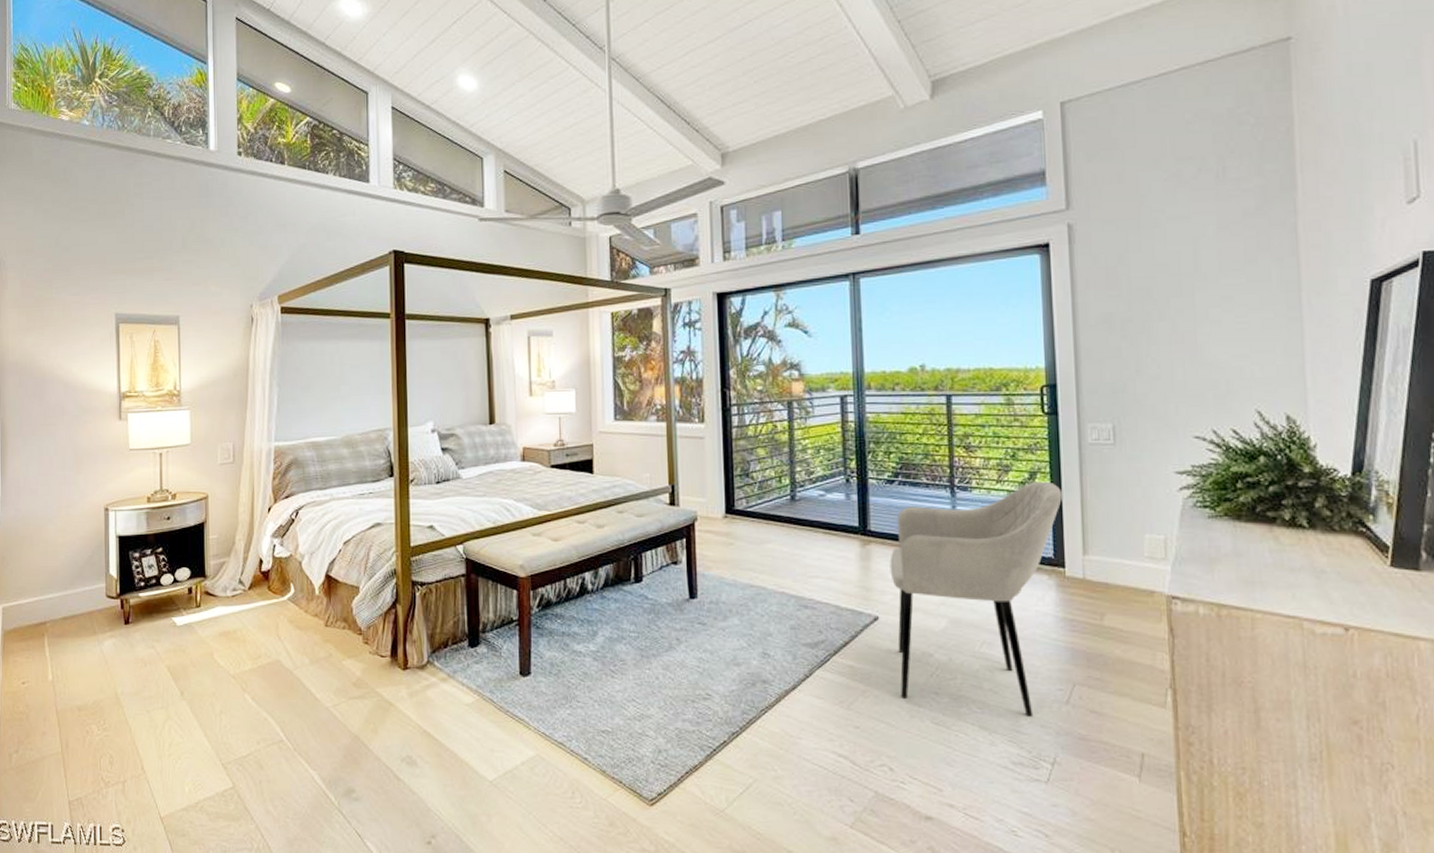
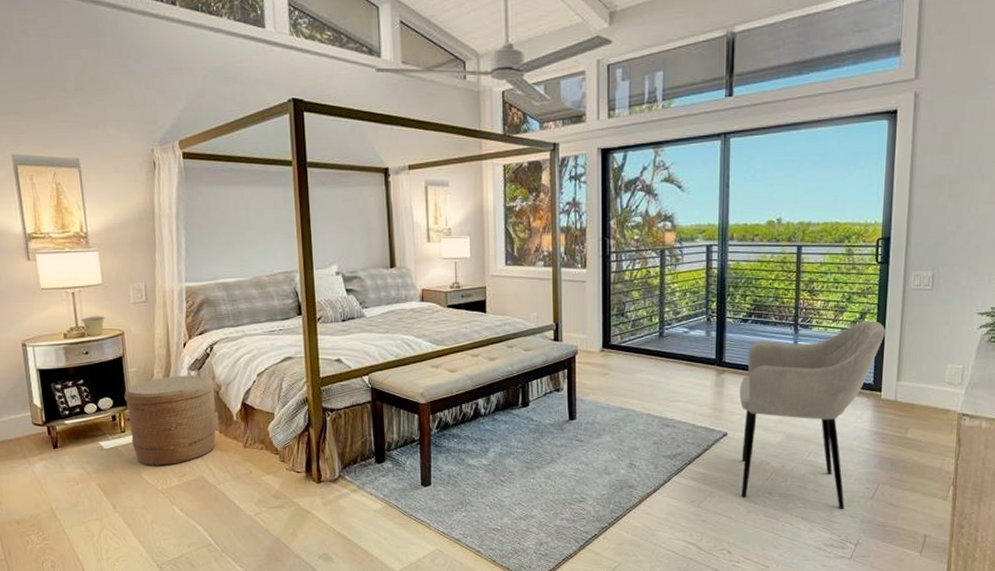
cup: none [165,478,190,501] -> present [80,316,105,337]
woven basket: none [203,543,298,647] -> present [124,375,217,467]

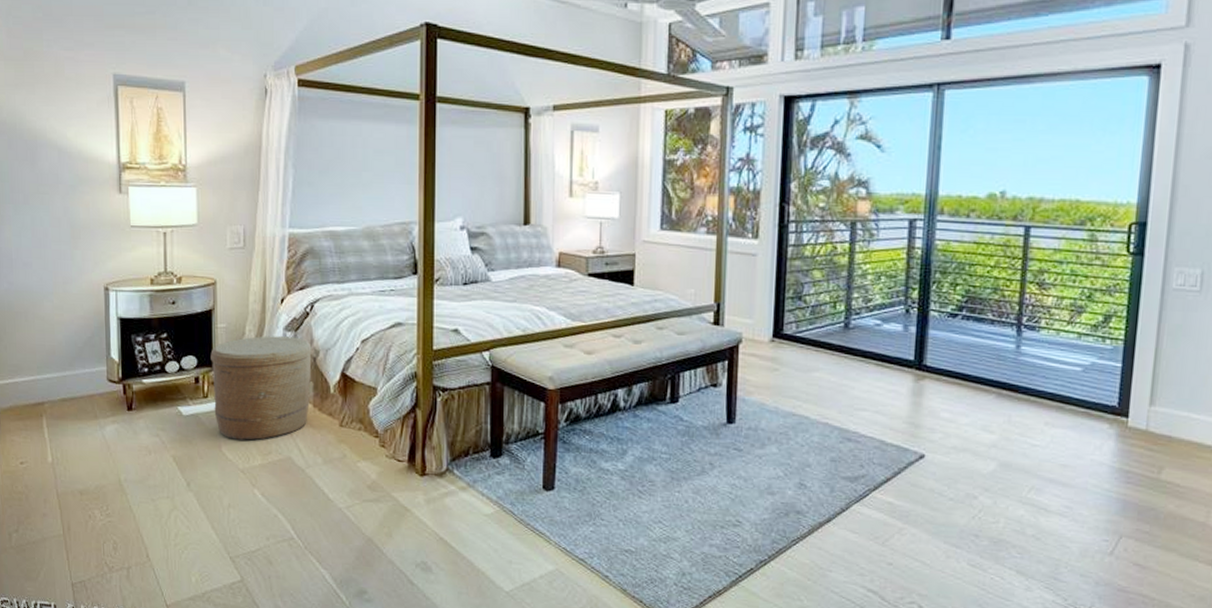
cup: present [80,316,105,337] -> none [170,260,197,285]
armchair: present [739,320,885,509] -> none [939,325,1136,565]

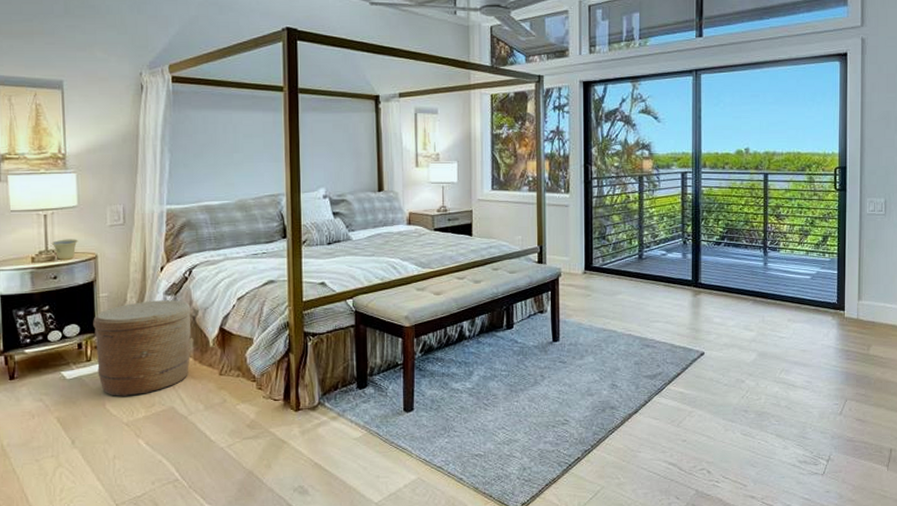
cup: none [170,260,197,285] -> present [51,239,78,261]

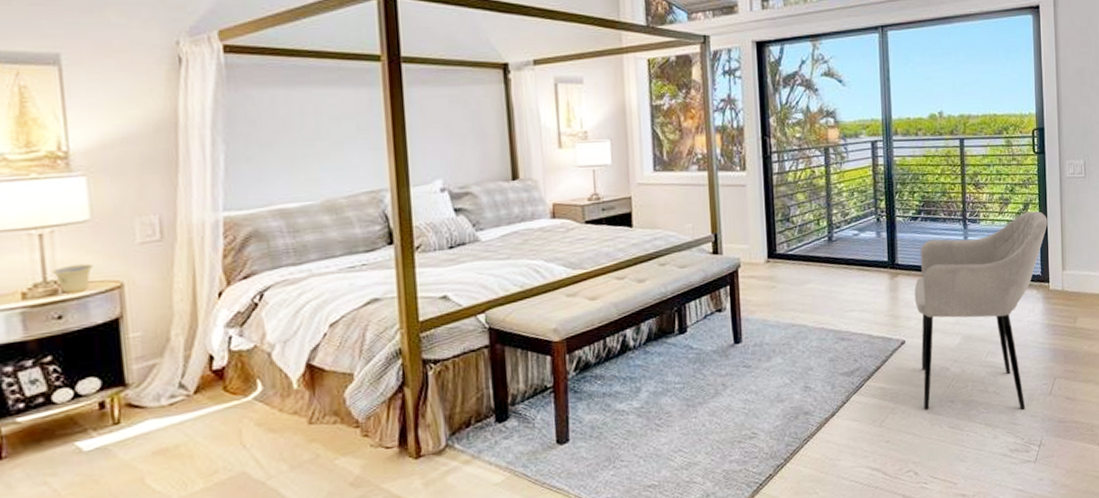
woven basket: present [93,300,191,397] -> none [120,333,268,467]
armchair: none [715,243,845,425] -> present [914,211,1047,410]

